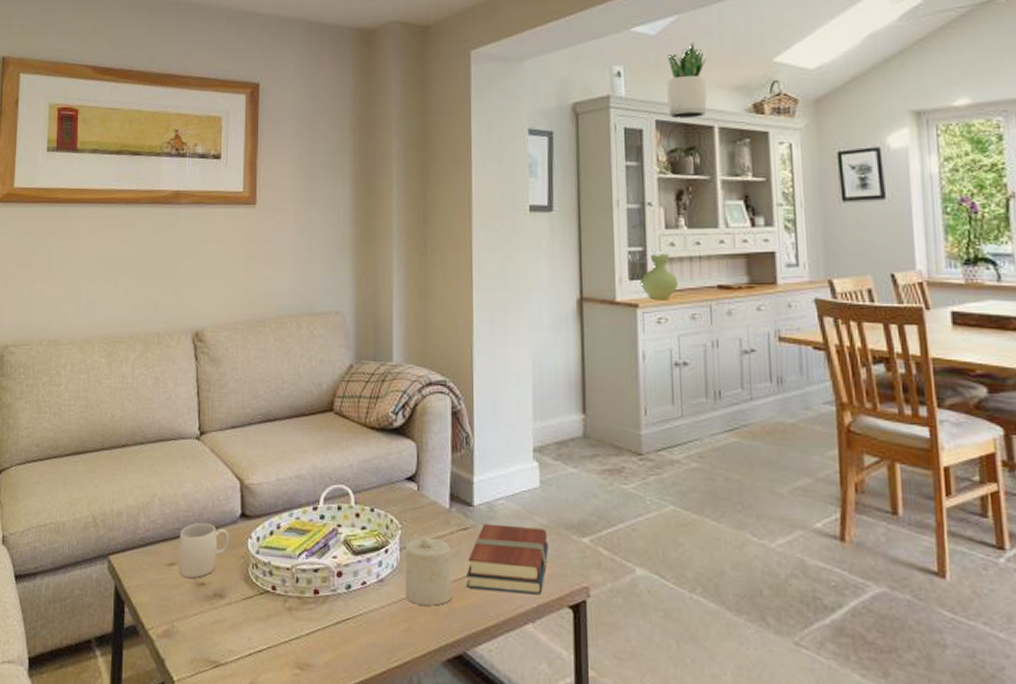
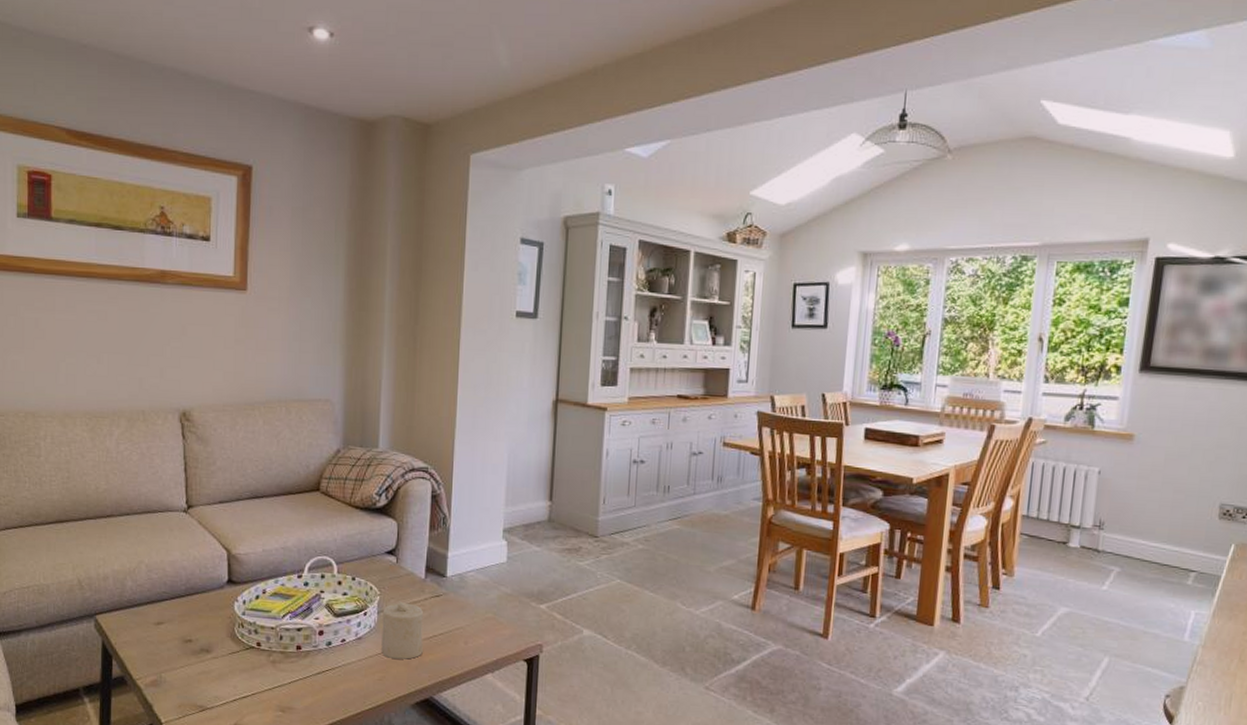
mug: present [178,522,229,578] -> none [165,587,216,635]
books: present [467,523,550,595] -> none [436,591,511,651]
ceramic jug: present [641,253,679,301] -> none [611,363,644,406]
planter: present [667,42,707,119] -> none [651,168,691,241]

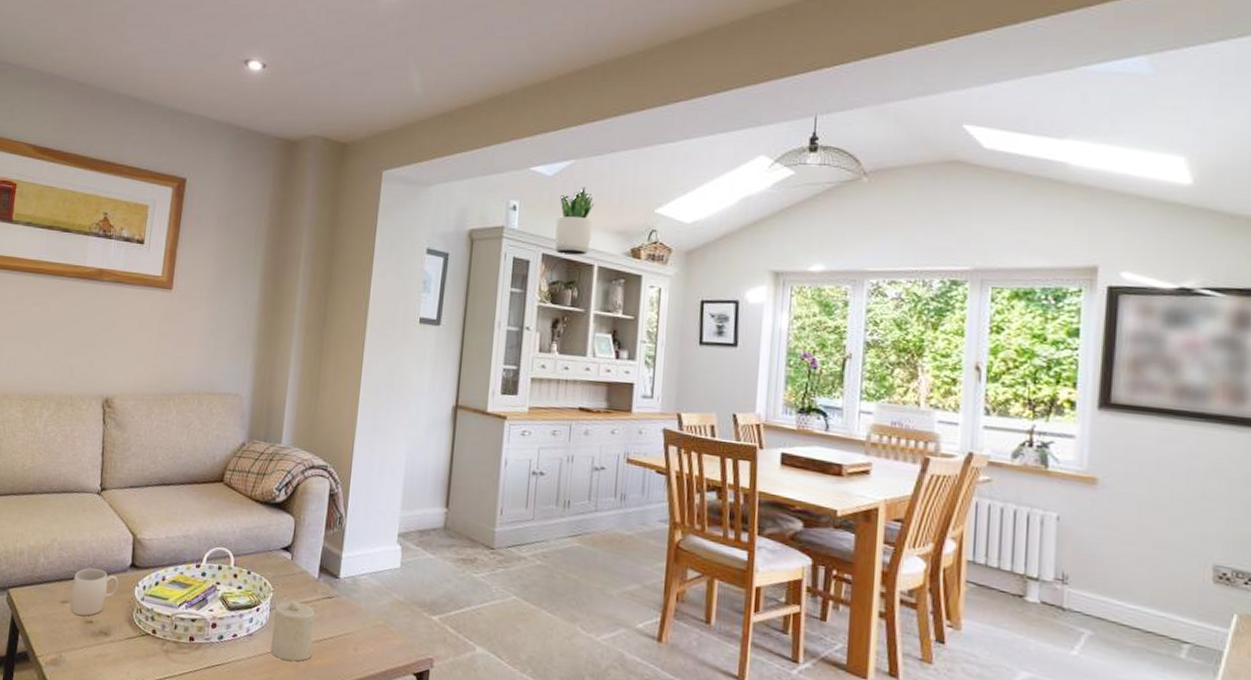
mug: none [165,587,216,635] -> present [70,567,118,616]
planter: none [651,168,691,241] -> present [555,187,595,255]

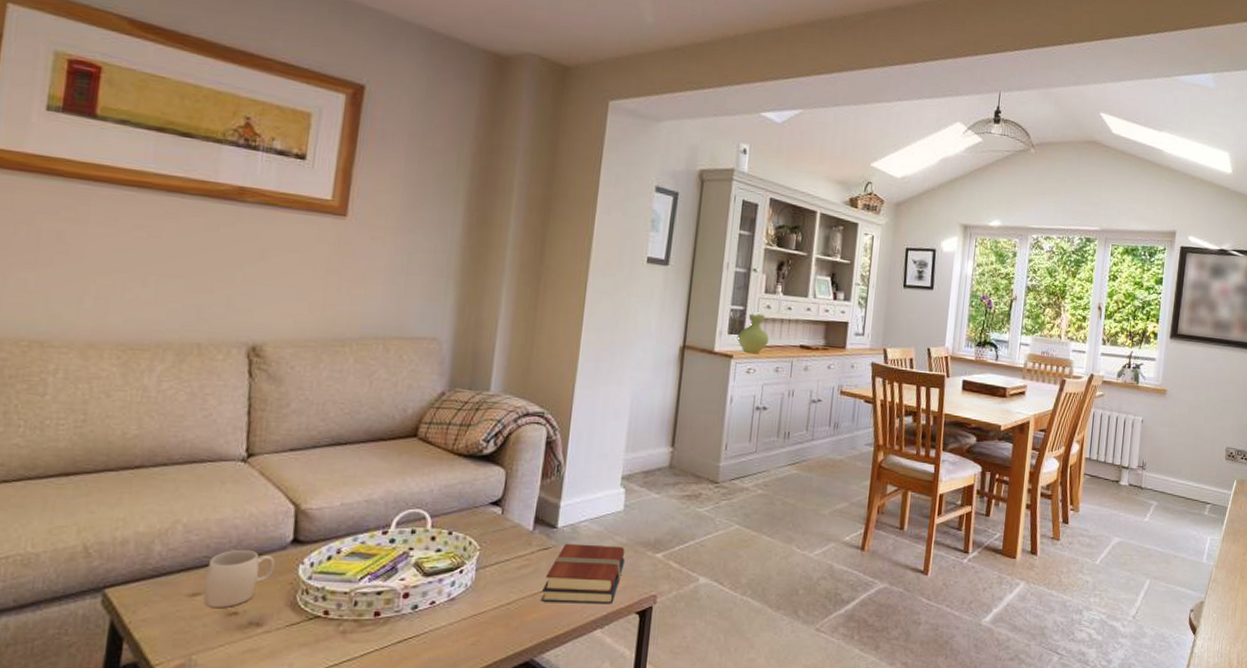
candle: present [271,599,314,662] -> none [477,556,529,620]
books: none [326,594,403,661] -> present [541,543,626,604]
ceramic jug: none [511,373,545,416] -> present [738,314,769,355]
planter: present [555,187,595,255] -> none [782,136,819,202]

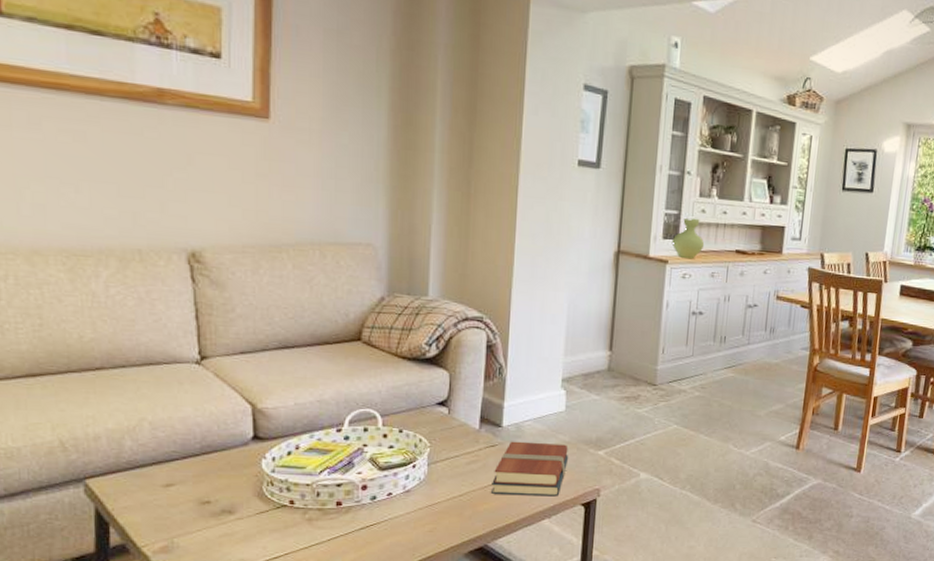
mug: present [203,549,275,607] -> none [175,444,239,497]

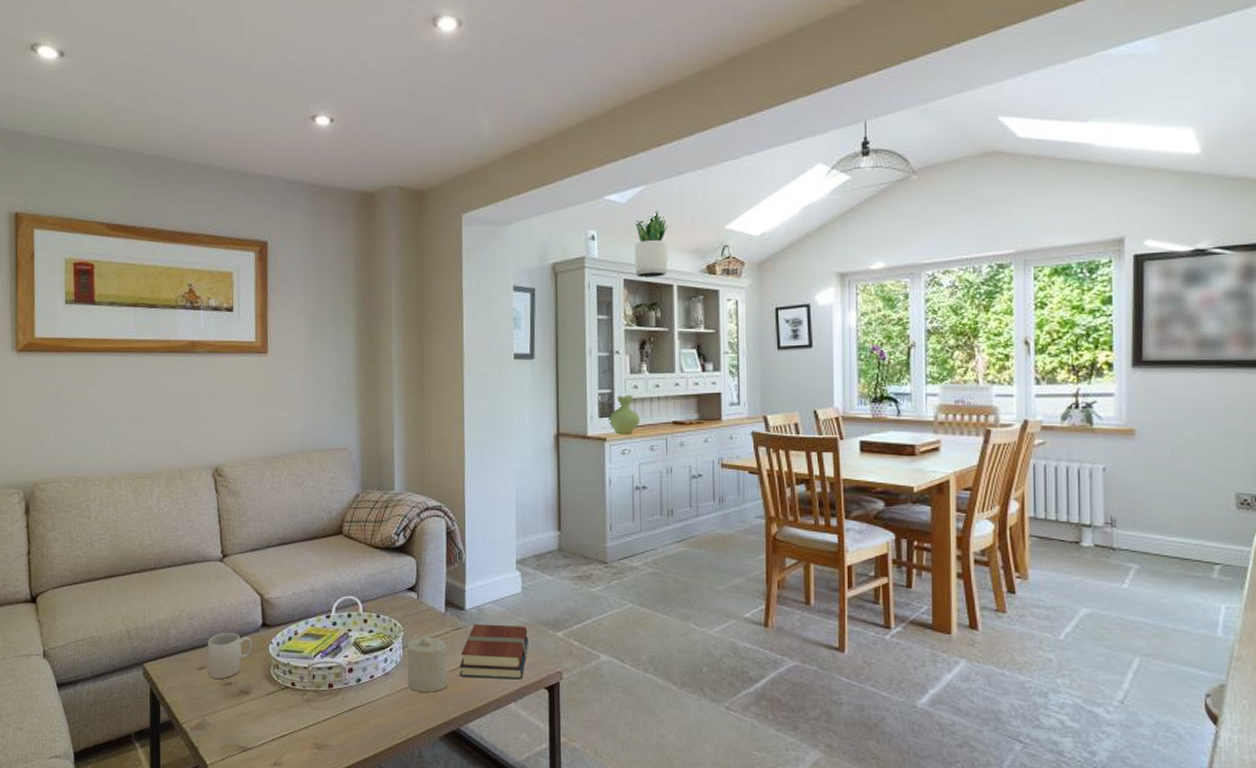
mug: none [175,444,239,497] -> present [206,632,252,679]
candle: none [432,452,477,510] -> present [407,635,447,692]
planter: none [716,27,755,100] -> present [634,210,669,278]

